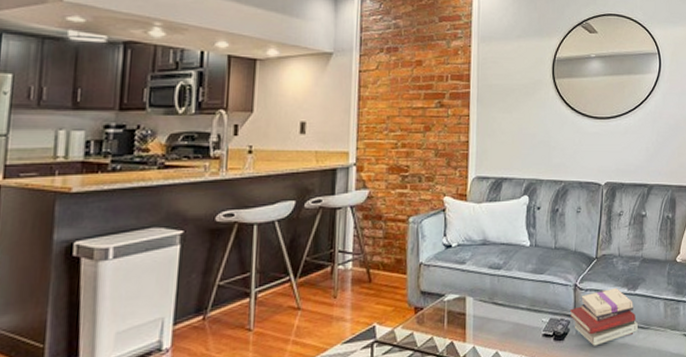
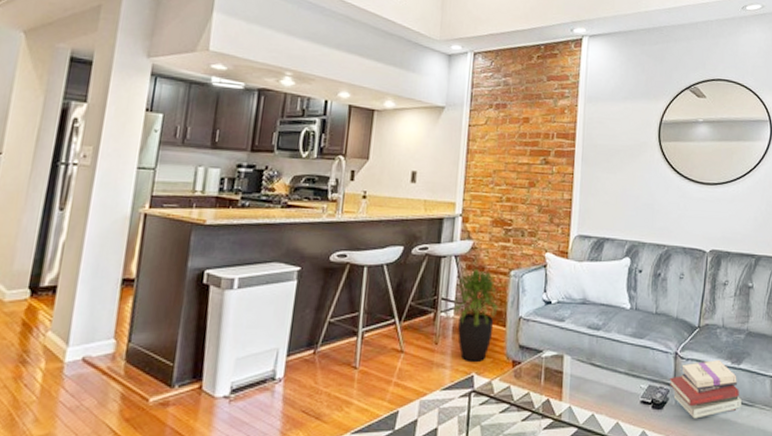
potted plant: none [350,218,398,313] -> present [452,268,498,363]

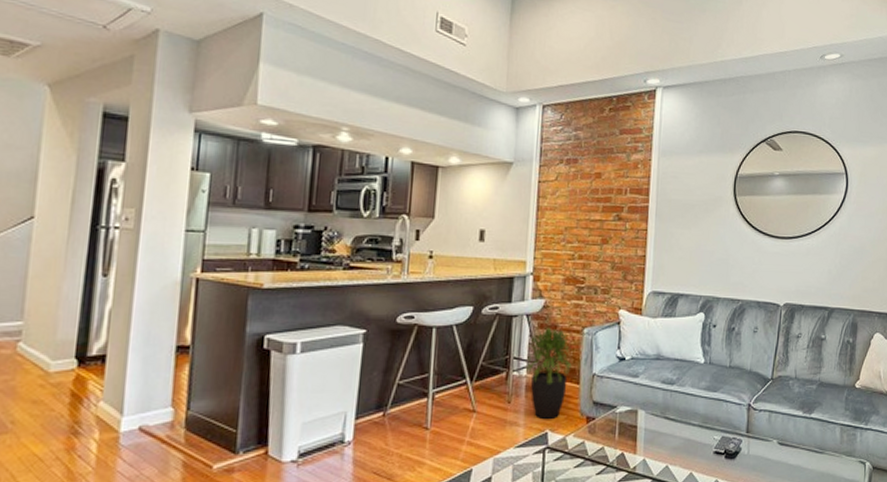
books: present [669,360,742,419] -> none [742,411,813,467]

